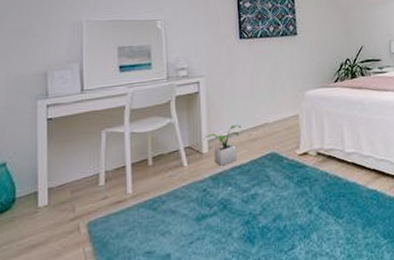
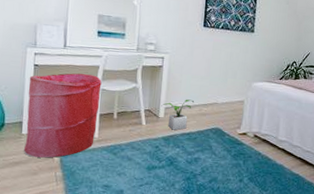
laundry hamper: none [41,118,130,234] -> present [23,73,102,158]

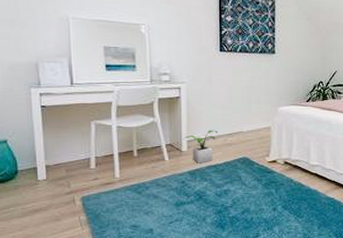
laundry hamper: present [23,73,102,158] -> none [37,112,118,203]

